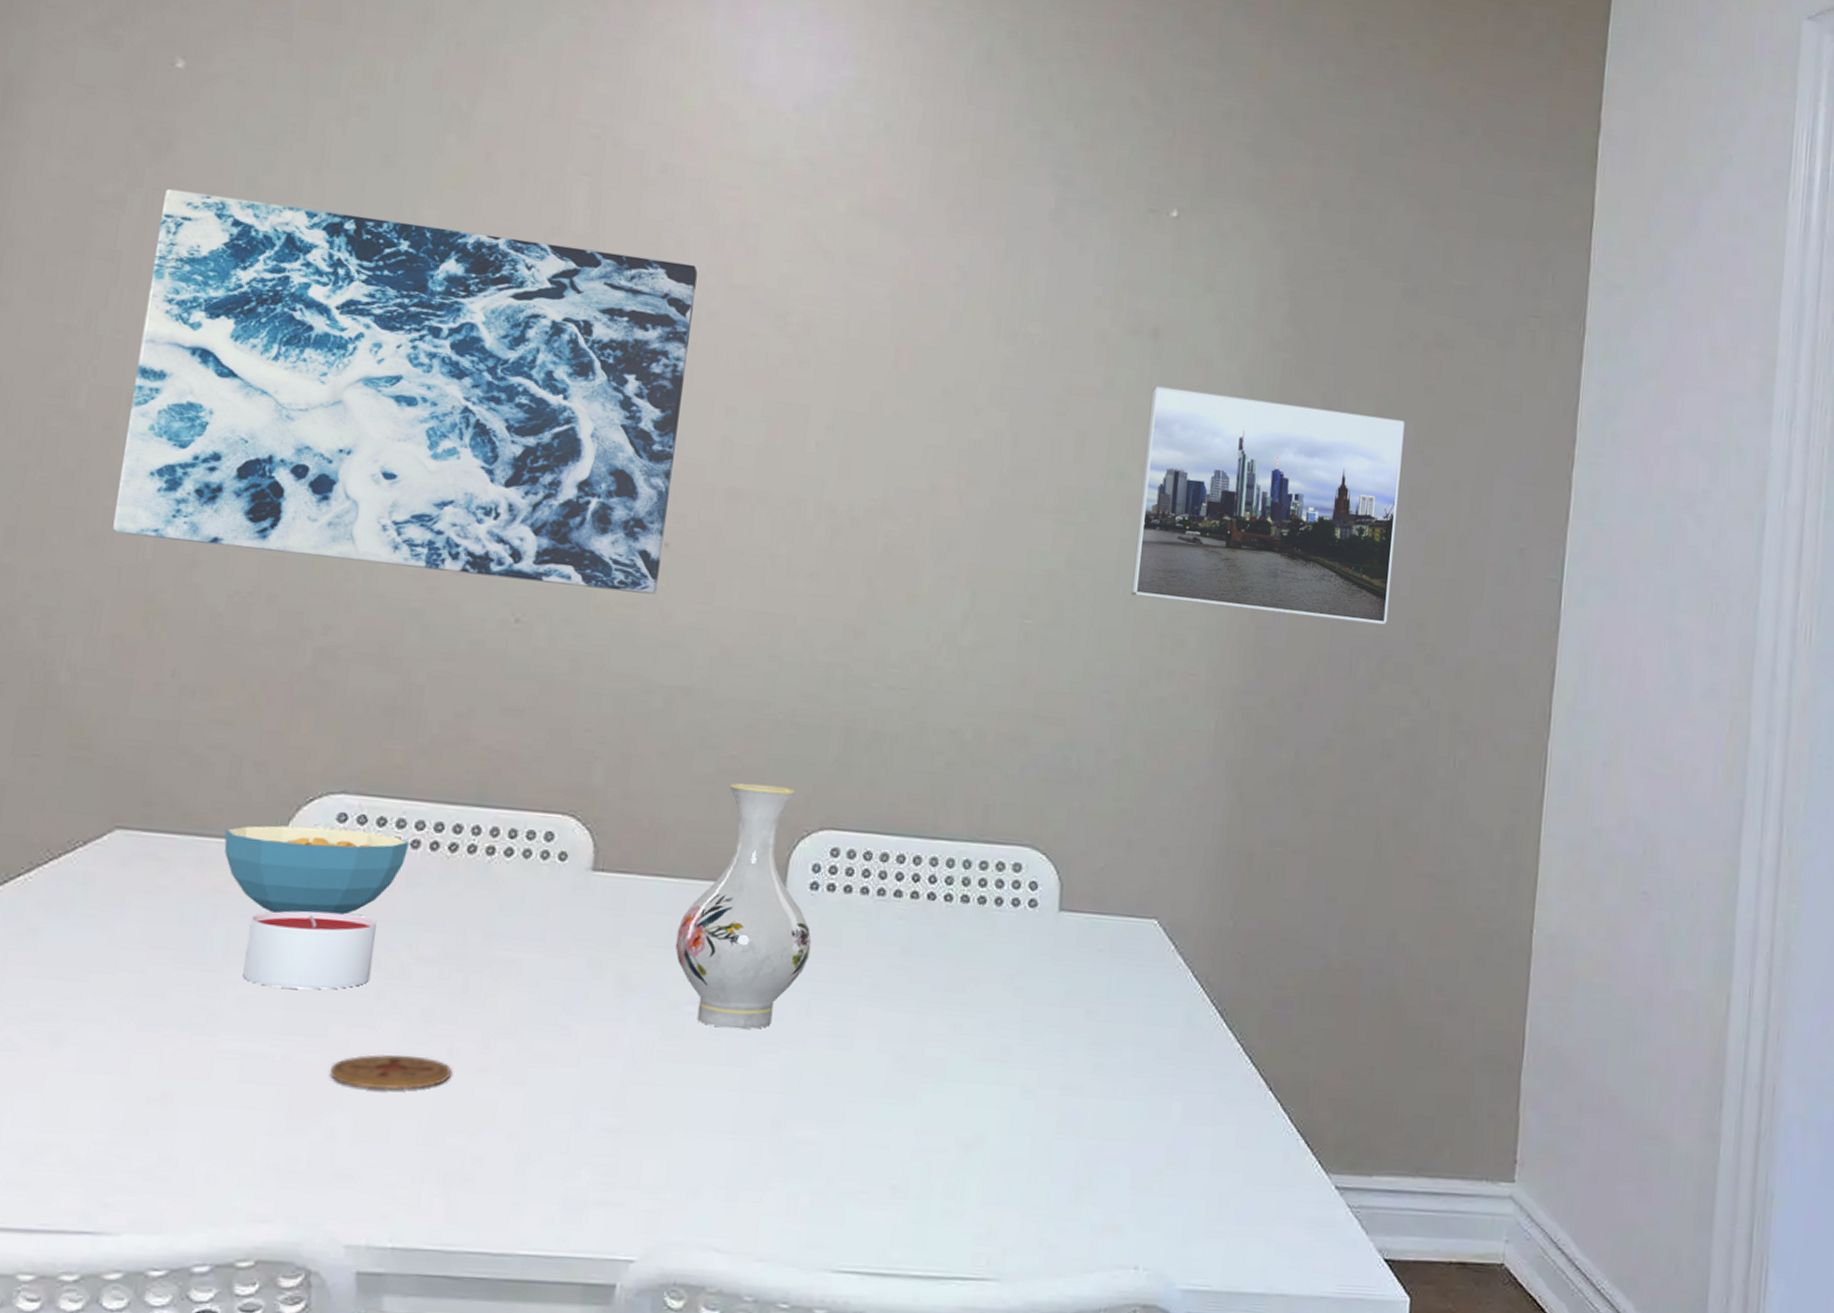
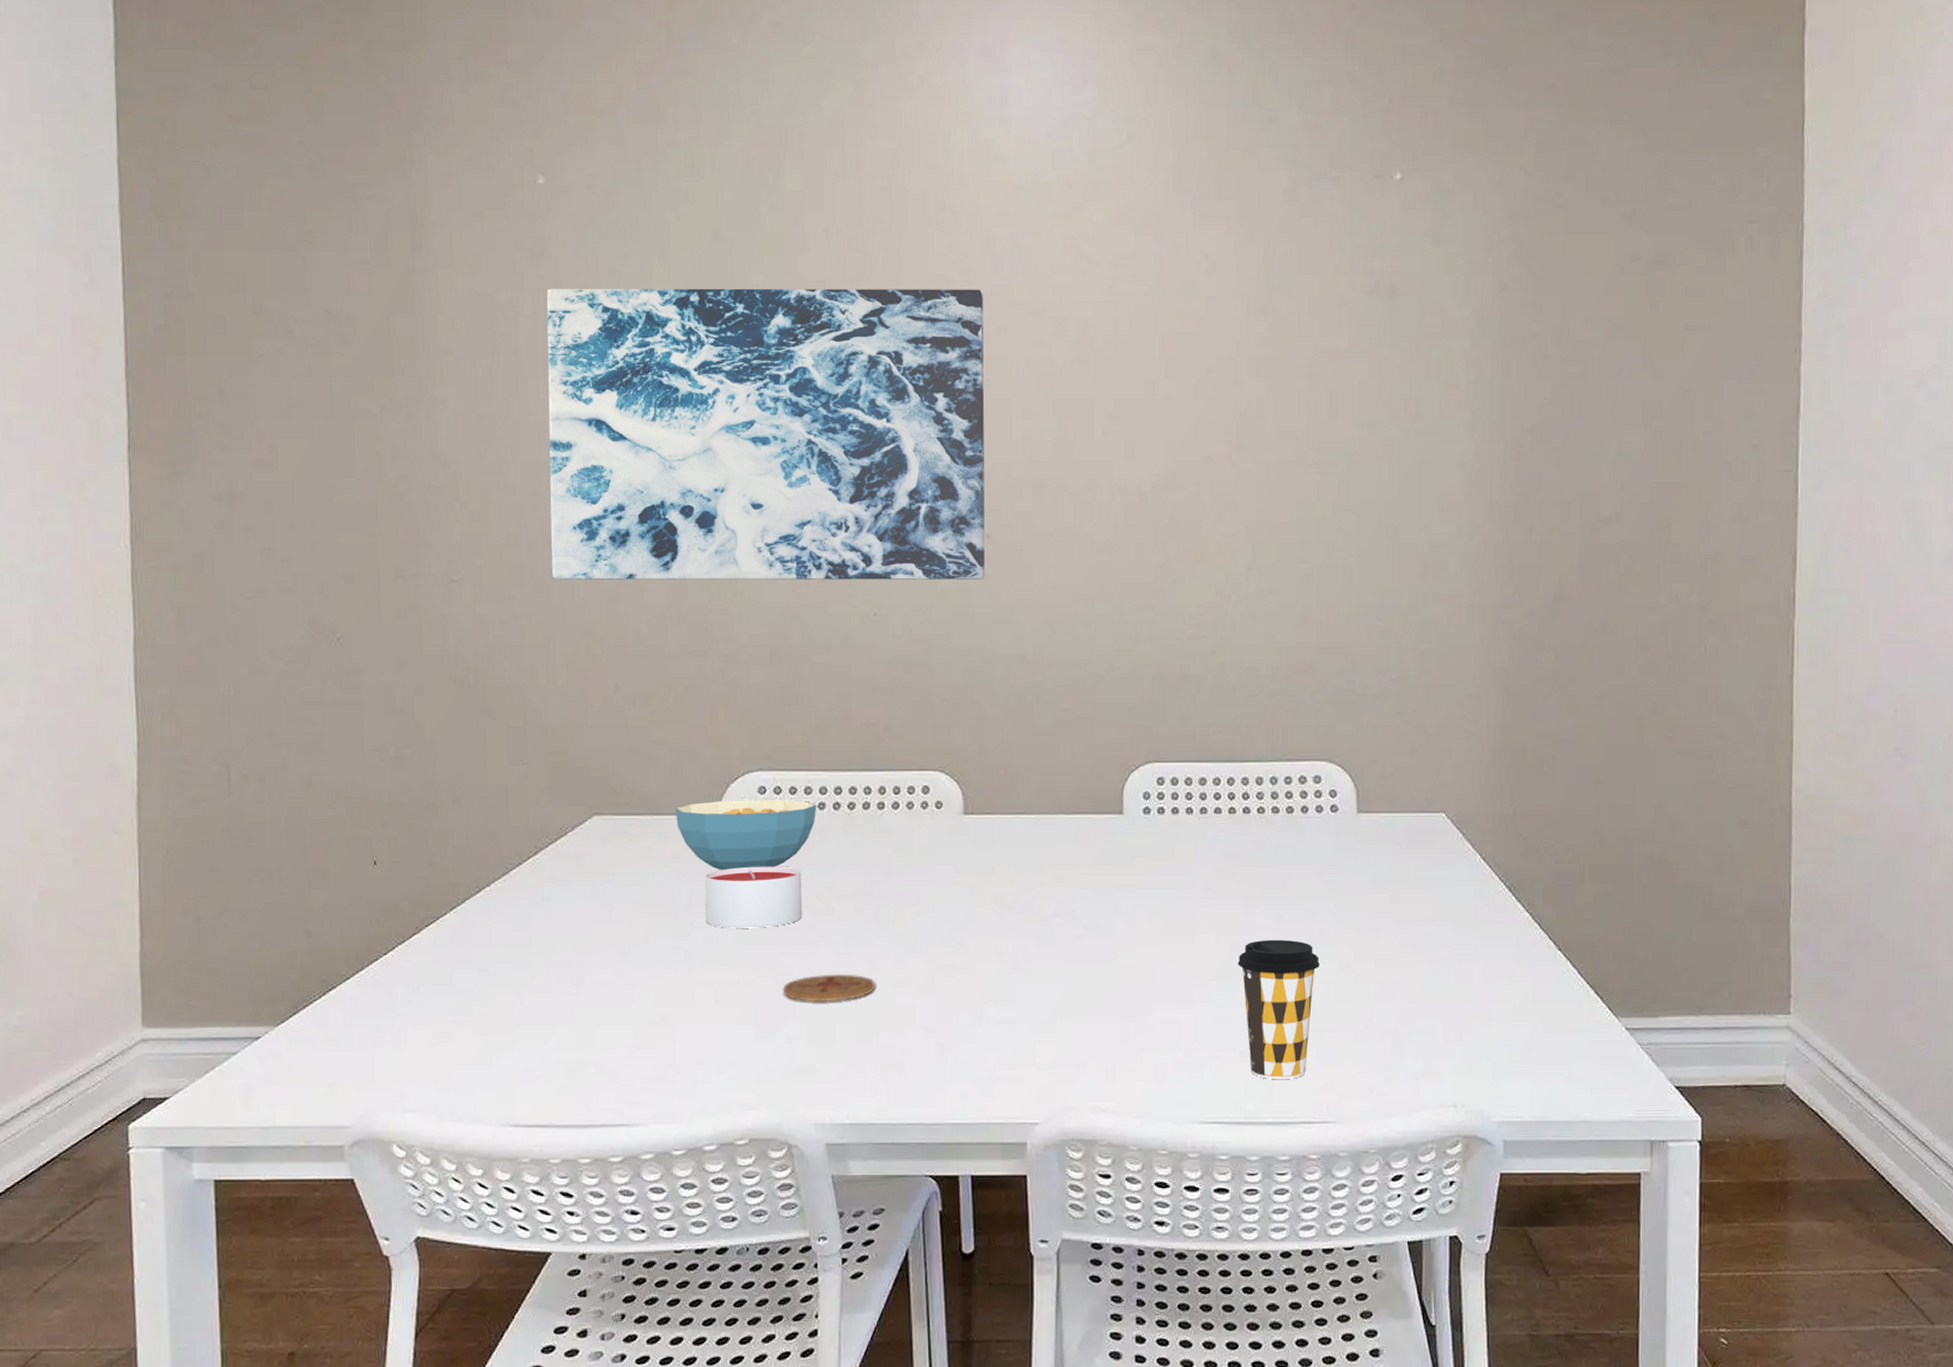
vase: present [675,782,812,1030] -> none [1038,730,1150,933]
coffee cup: none [900,1052,998,1224] -> present [1237,939,1320,1079]
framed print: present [1131,386,1405,625] -> none [1393,339,1634,531]

